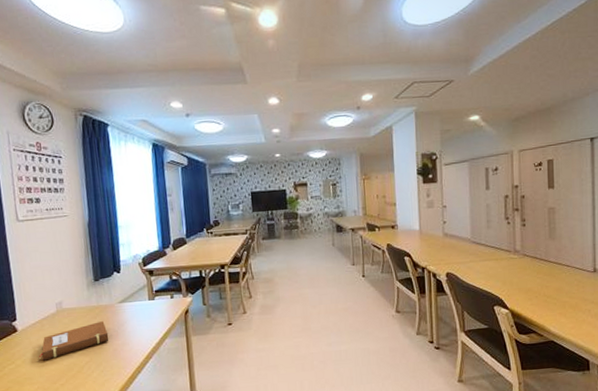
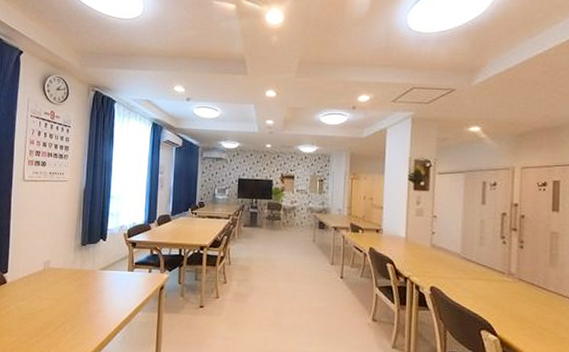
notebook: present [39,321,109,361] -> none [22,285,87,315]

